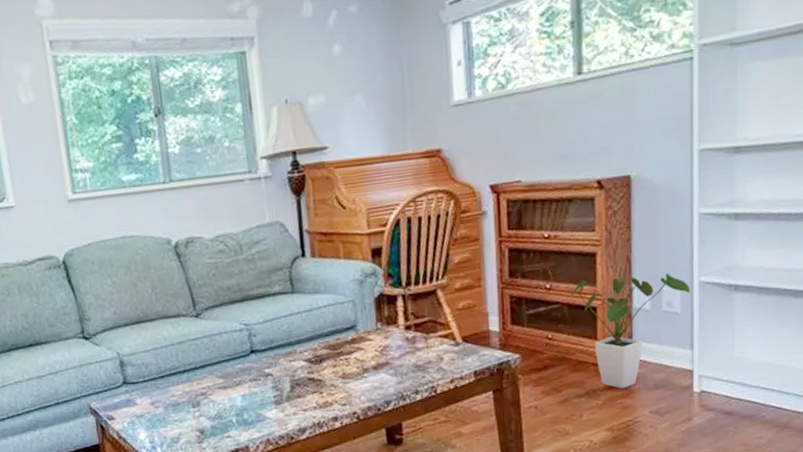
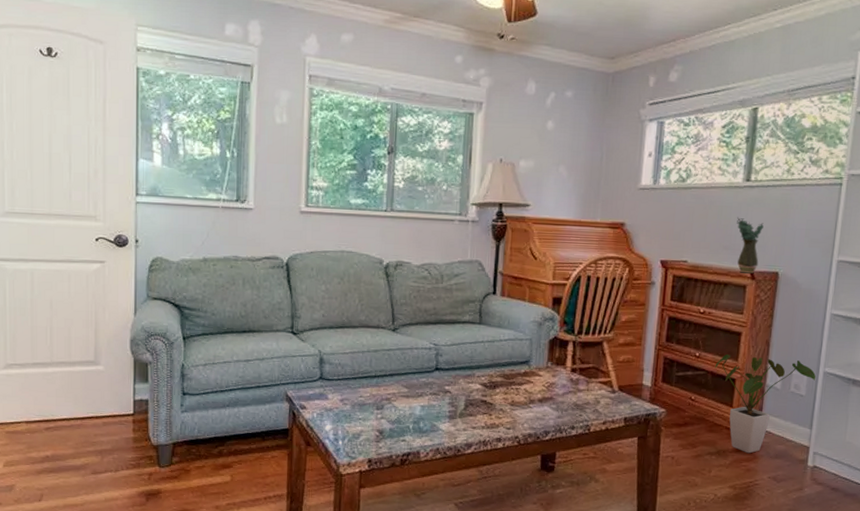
vase: none [573,119,606,184] -> present [737,217,764,274]

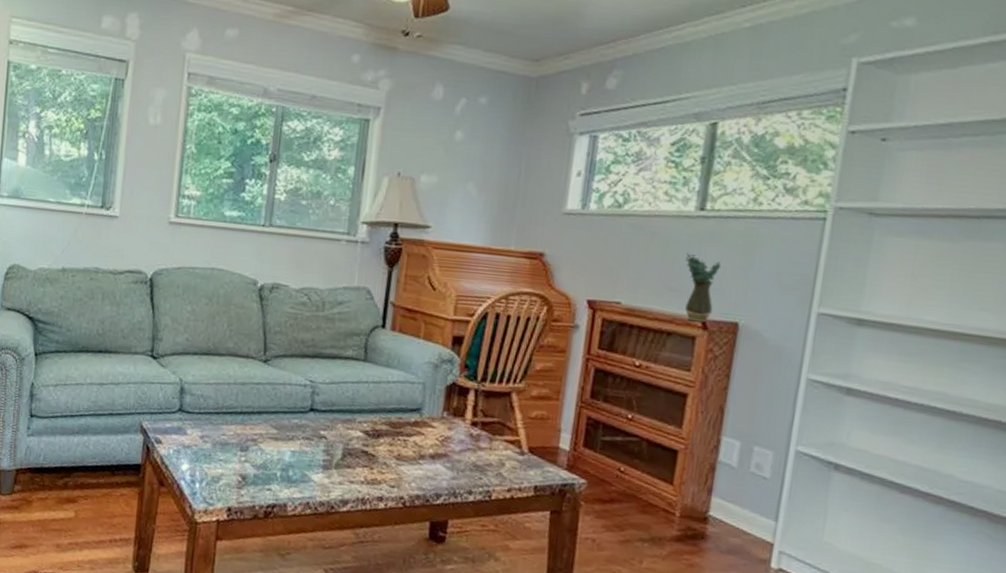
house plant: present [715,353,817,454] -> none [652,418,786,545]

